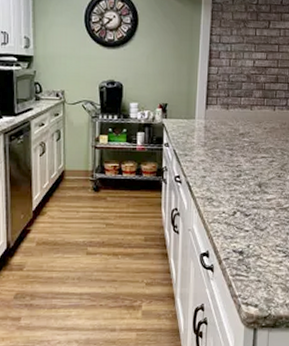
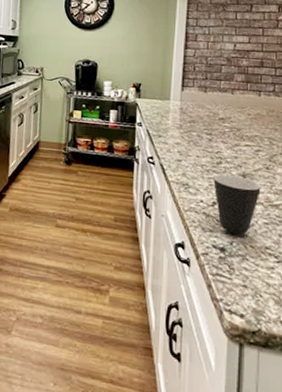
mug: none [234,186,274,238] -> present [213,174,261,235]

